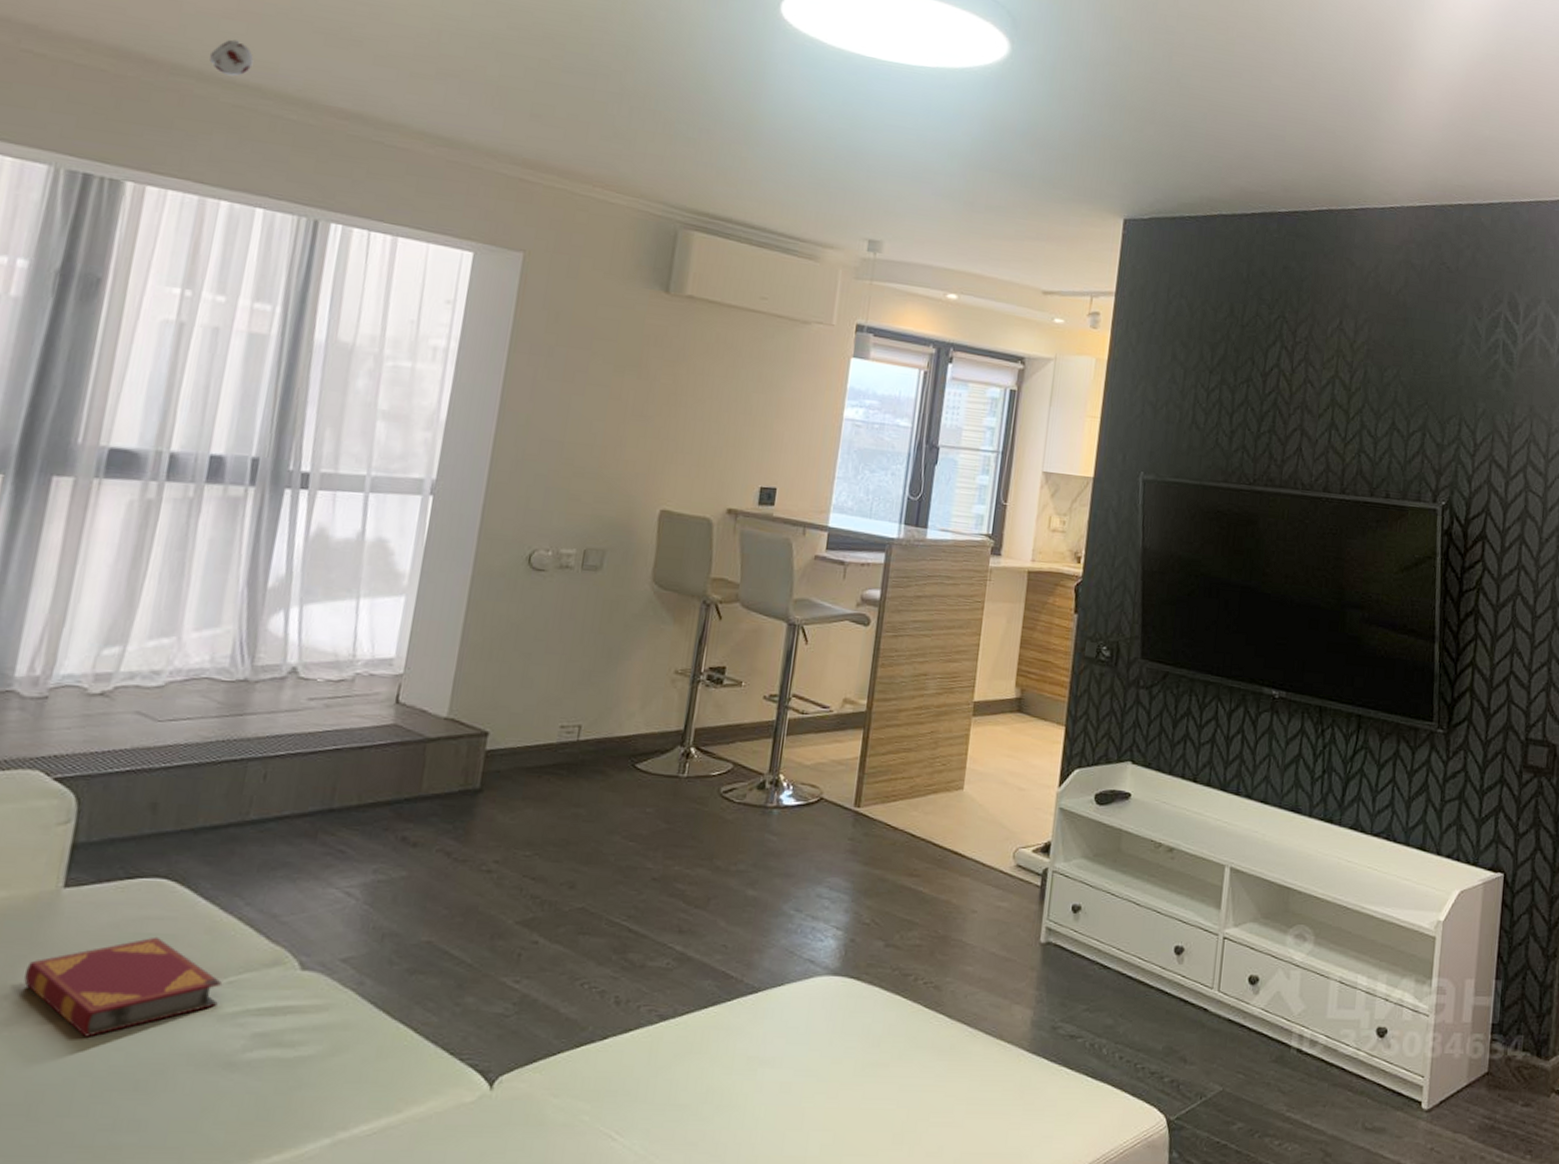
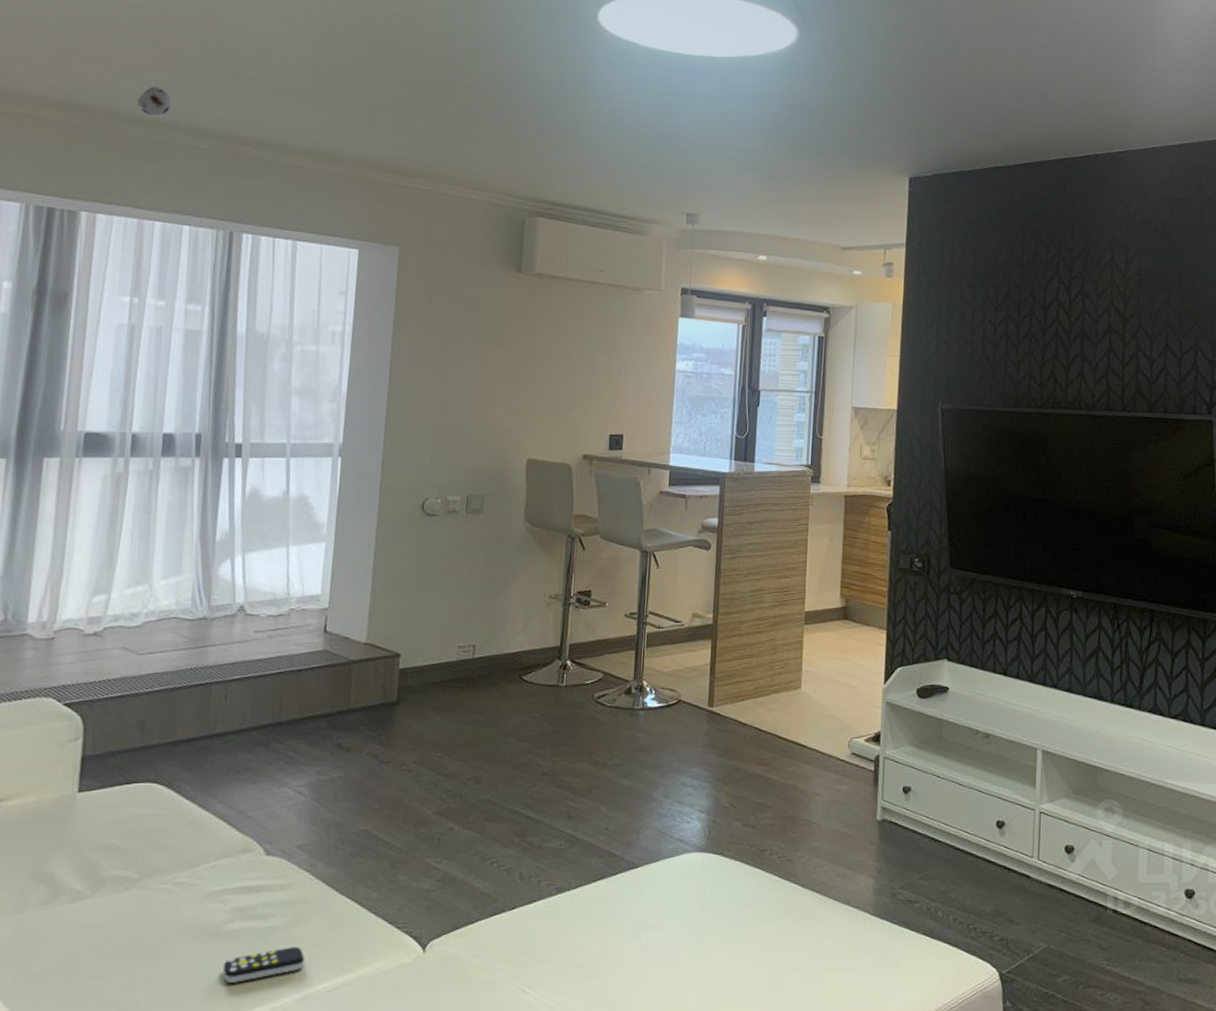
hardback book: present [24,936,221,1037] -> none [54,830,205,913]
remote control: none [234,1081,341,1124] -> present [222,947,305,983]

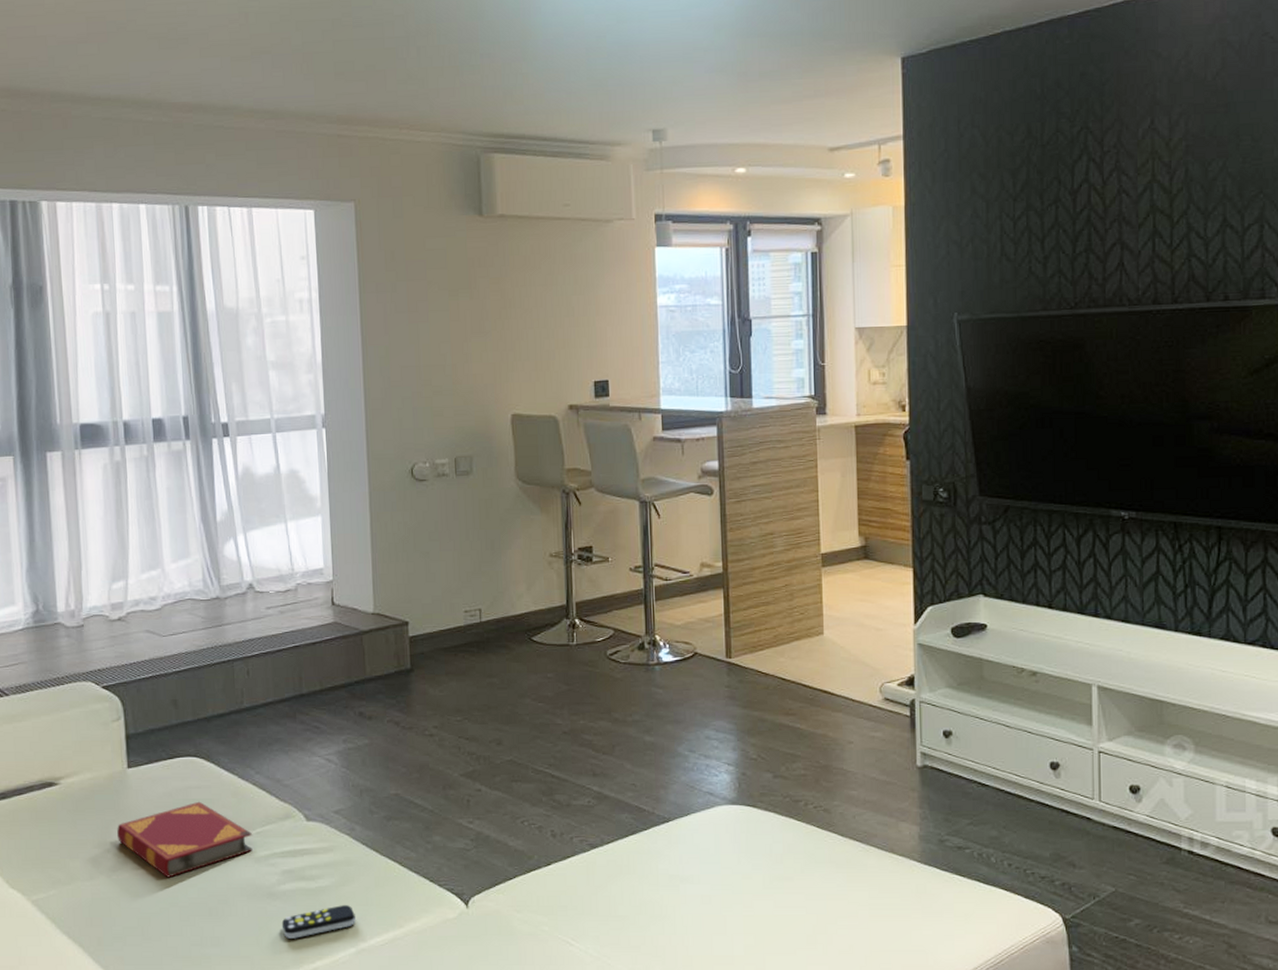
hardback book: none [54,830,205,913] -> present [117,801,253,878]
smoke detector: present [137,86,172,117] -> none [76,60,110,93]

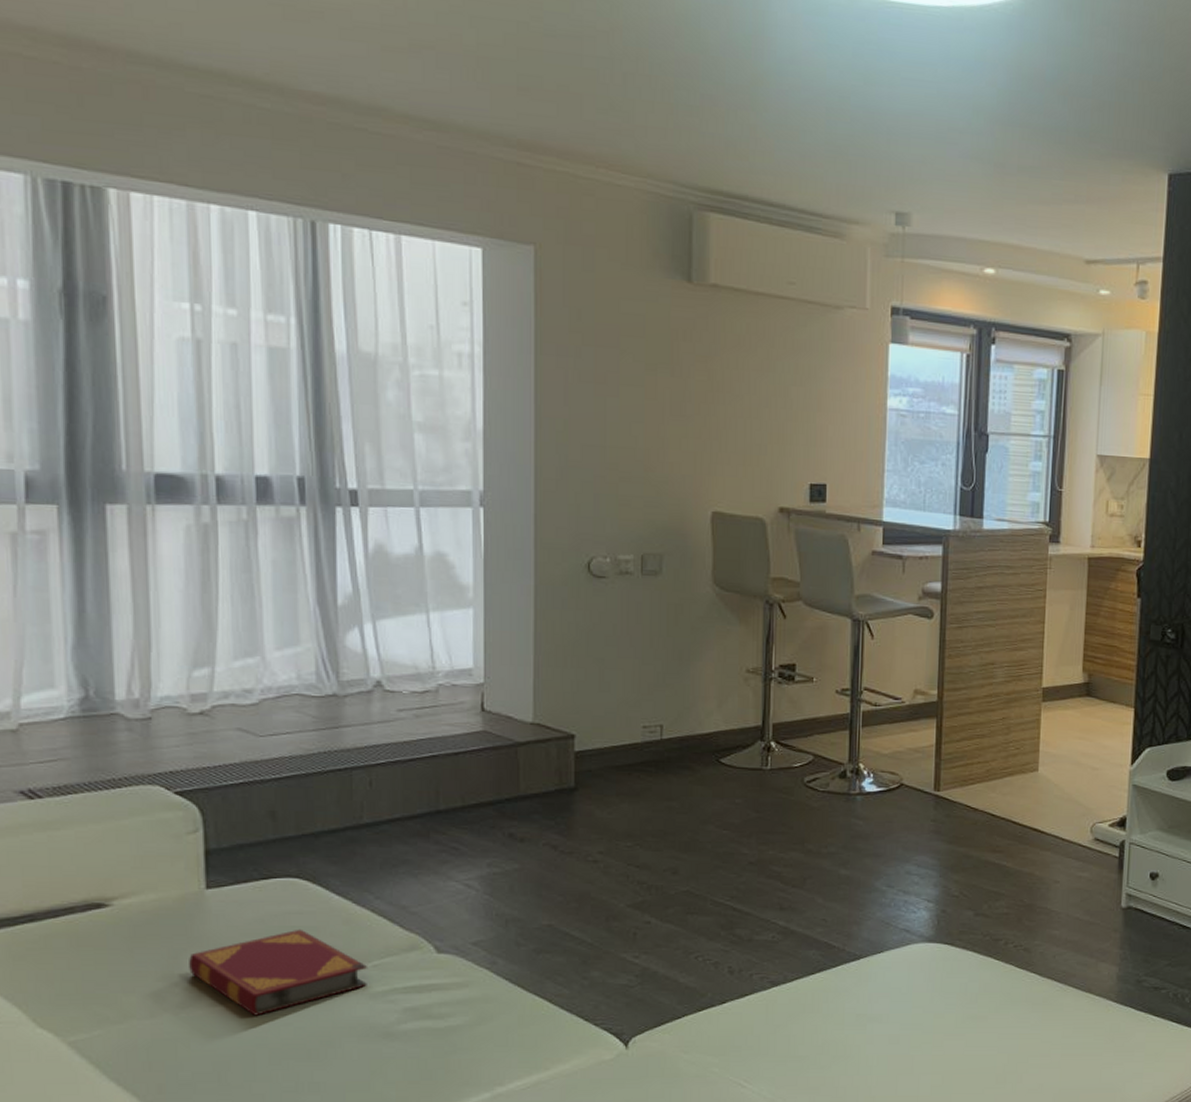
remote control: present [281,905,355,939] -> none [400,1046,492,1083]

